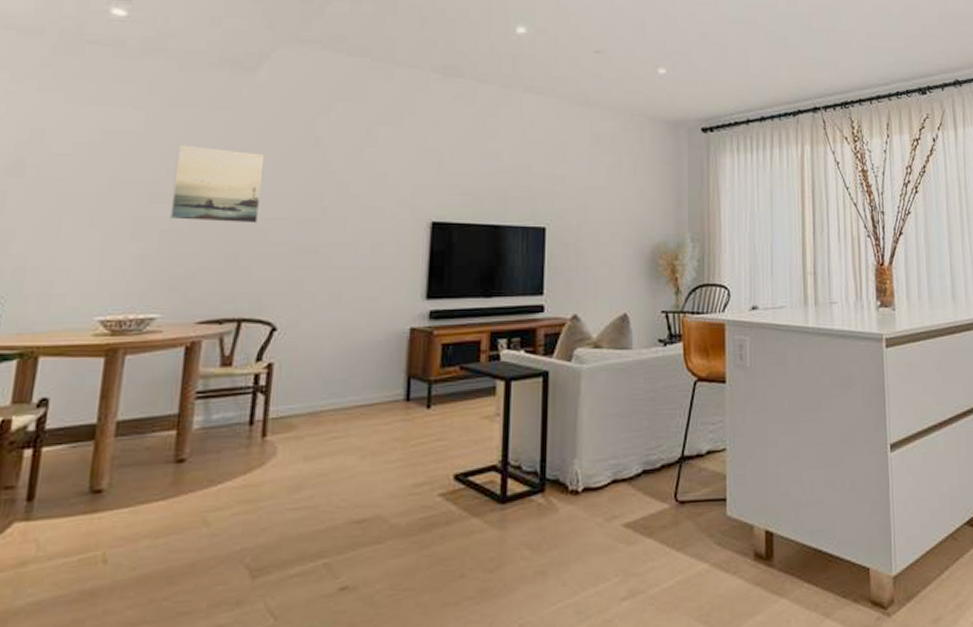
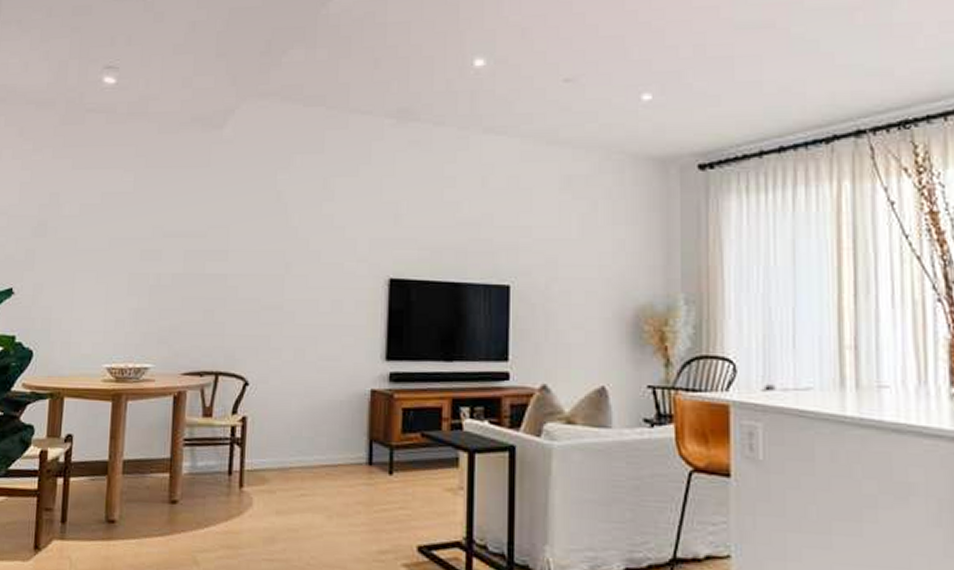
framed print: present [170,144,265,224] -> none [157,203,233,280]

